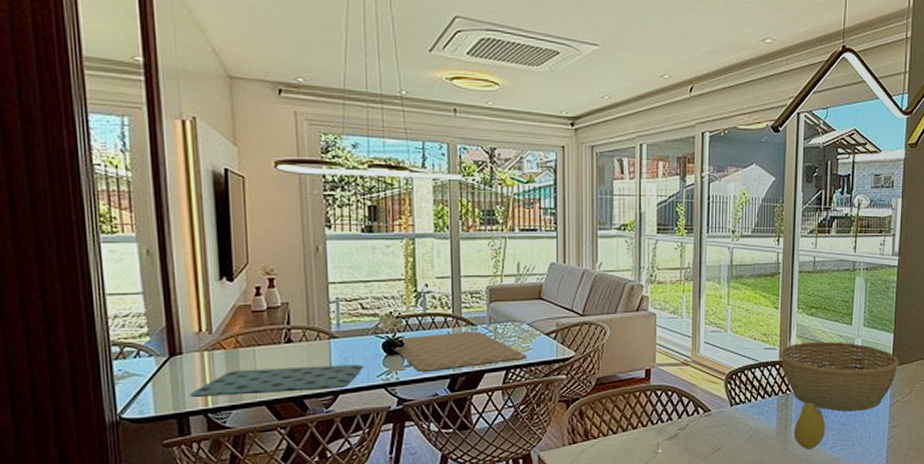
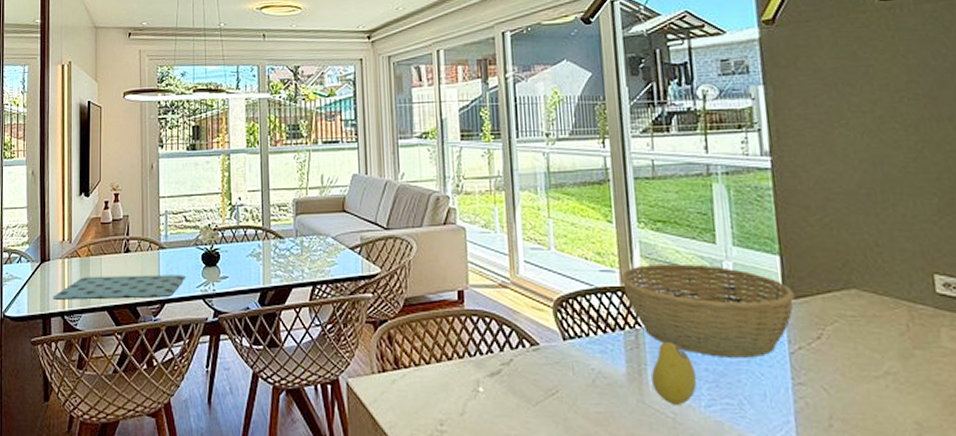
placemat: present [391,331,527,372] -> none [209,244,332,284]

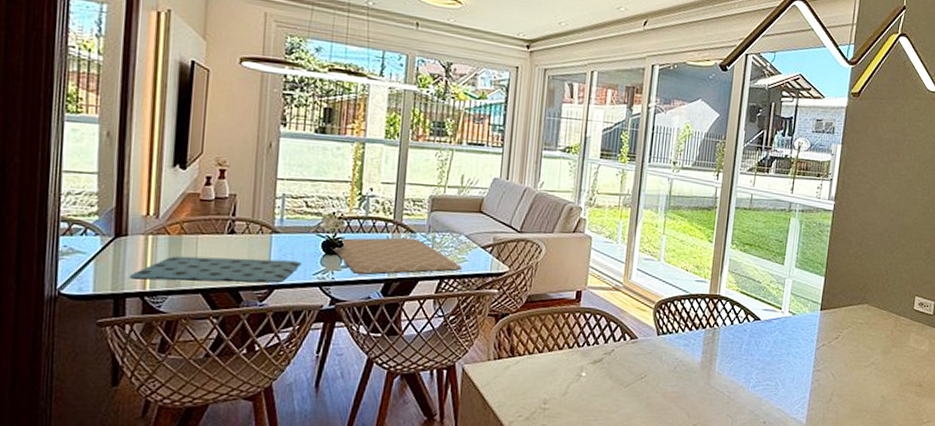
placemat: none [209,244,332,284] -> present [331,237,461,274]
basket: present [620,263,795,358] -> none [710,278,828,352]
fruit: present [651,342,697,405] -> none [717,339,751,386]

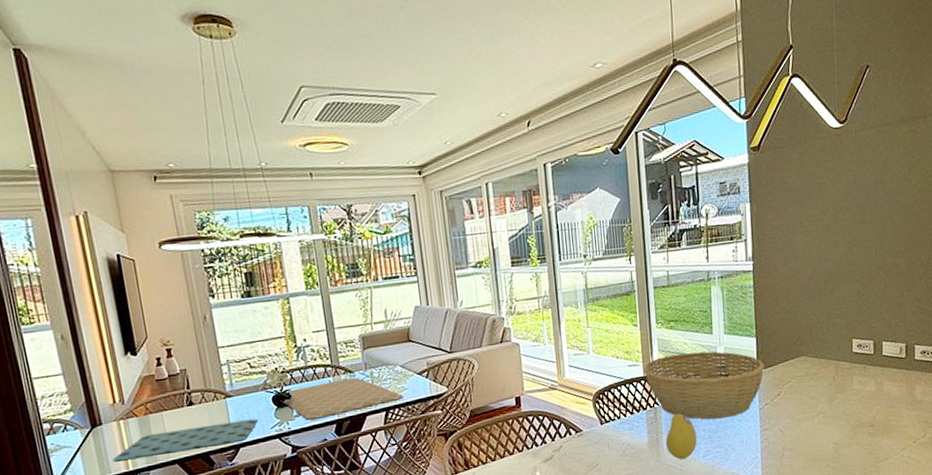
basket: none [710,278,828,352] -> present [643,351,765,420]
fruit: none [717,339,751,386] -> present [665,414,698,459]

